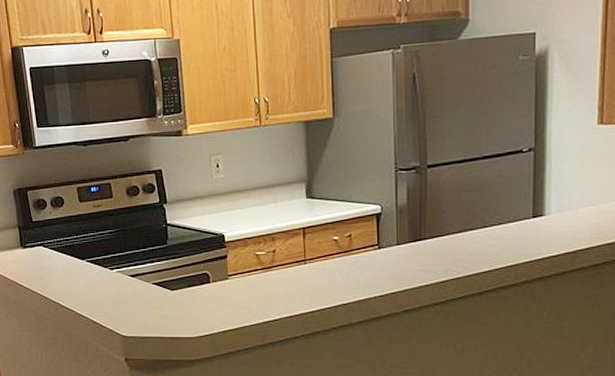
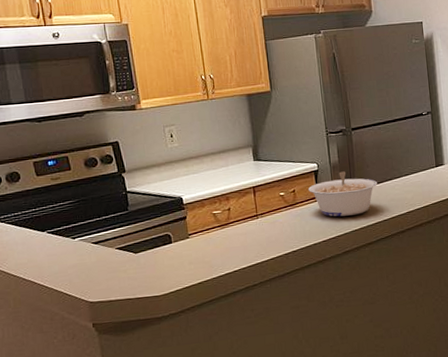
legume: none [366,216,453,269] -> present [308,171,377,217]

